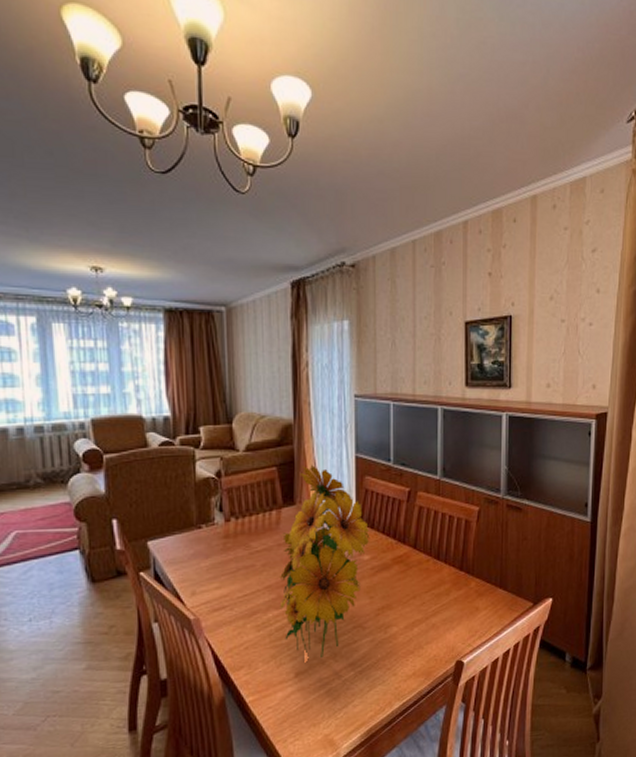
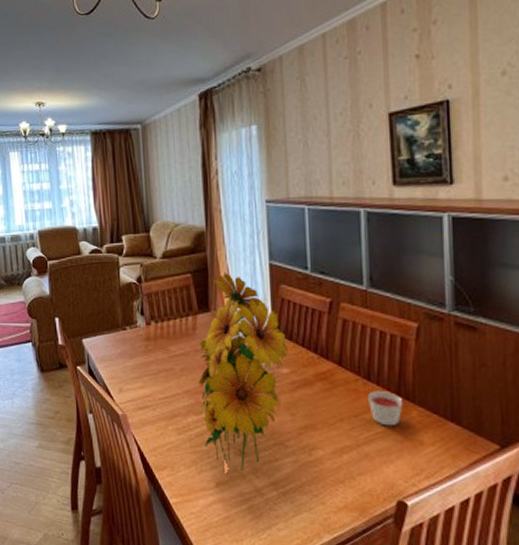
candle: none [437,568,465,598] -> present [368,391,403,427]

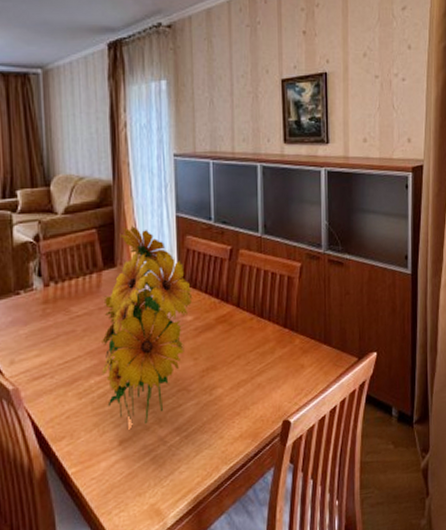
candle: present [368,391,403,427] -> none [261,325,289,356]

